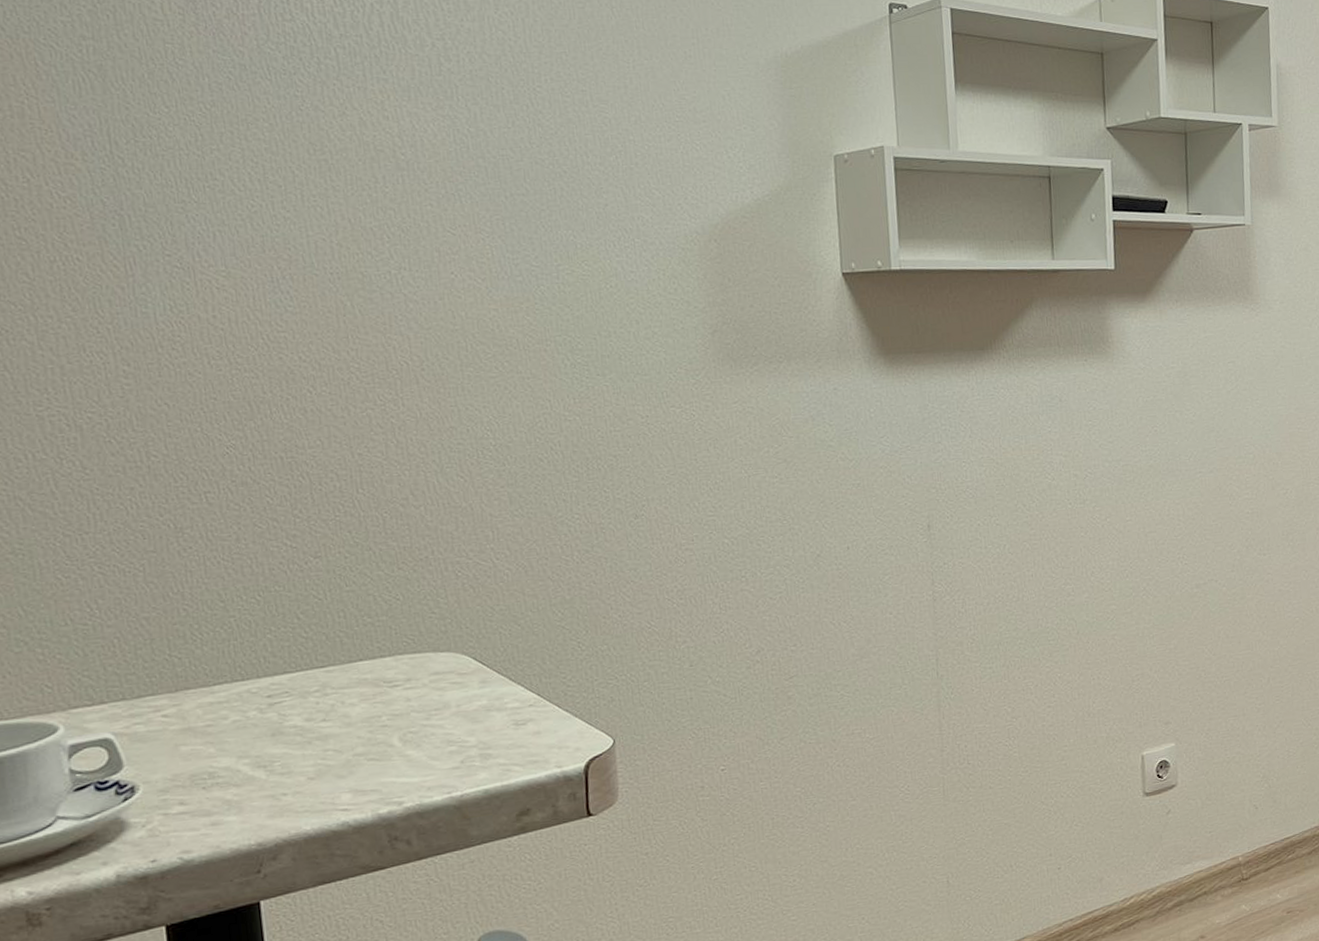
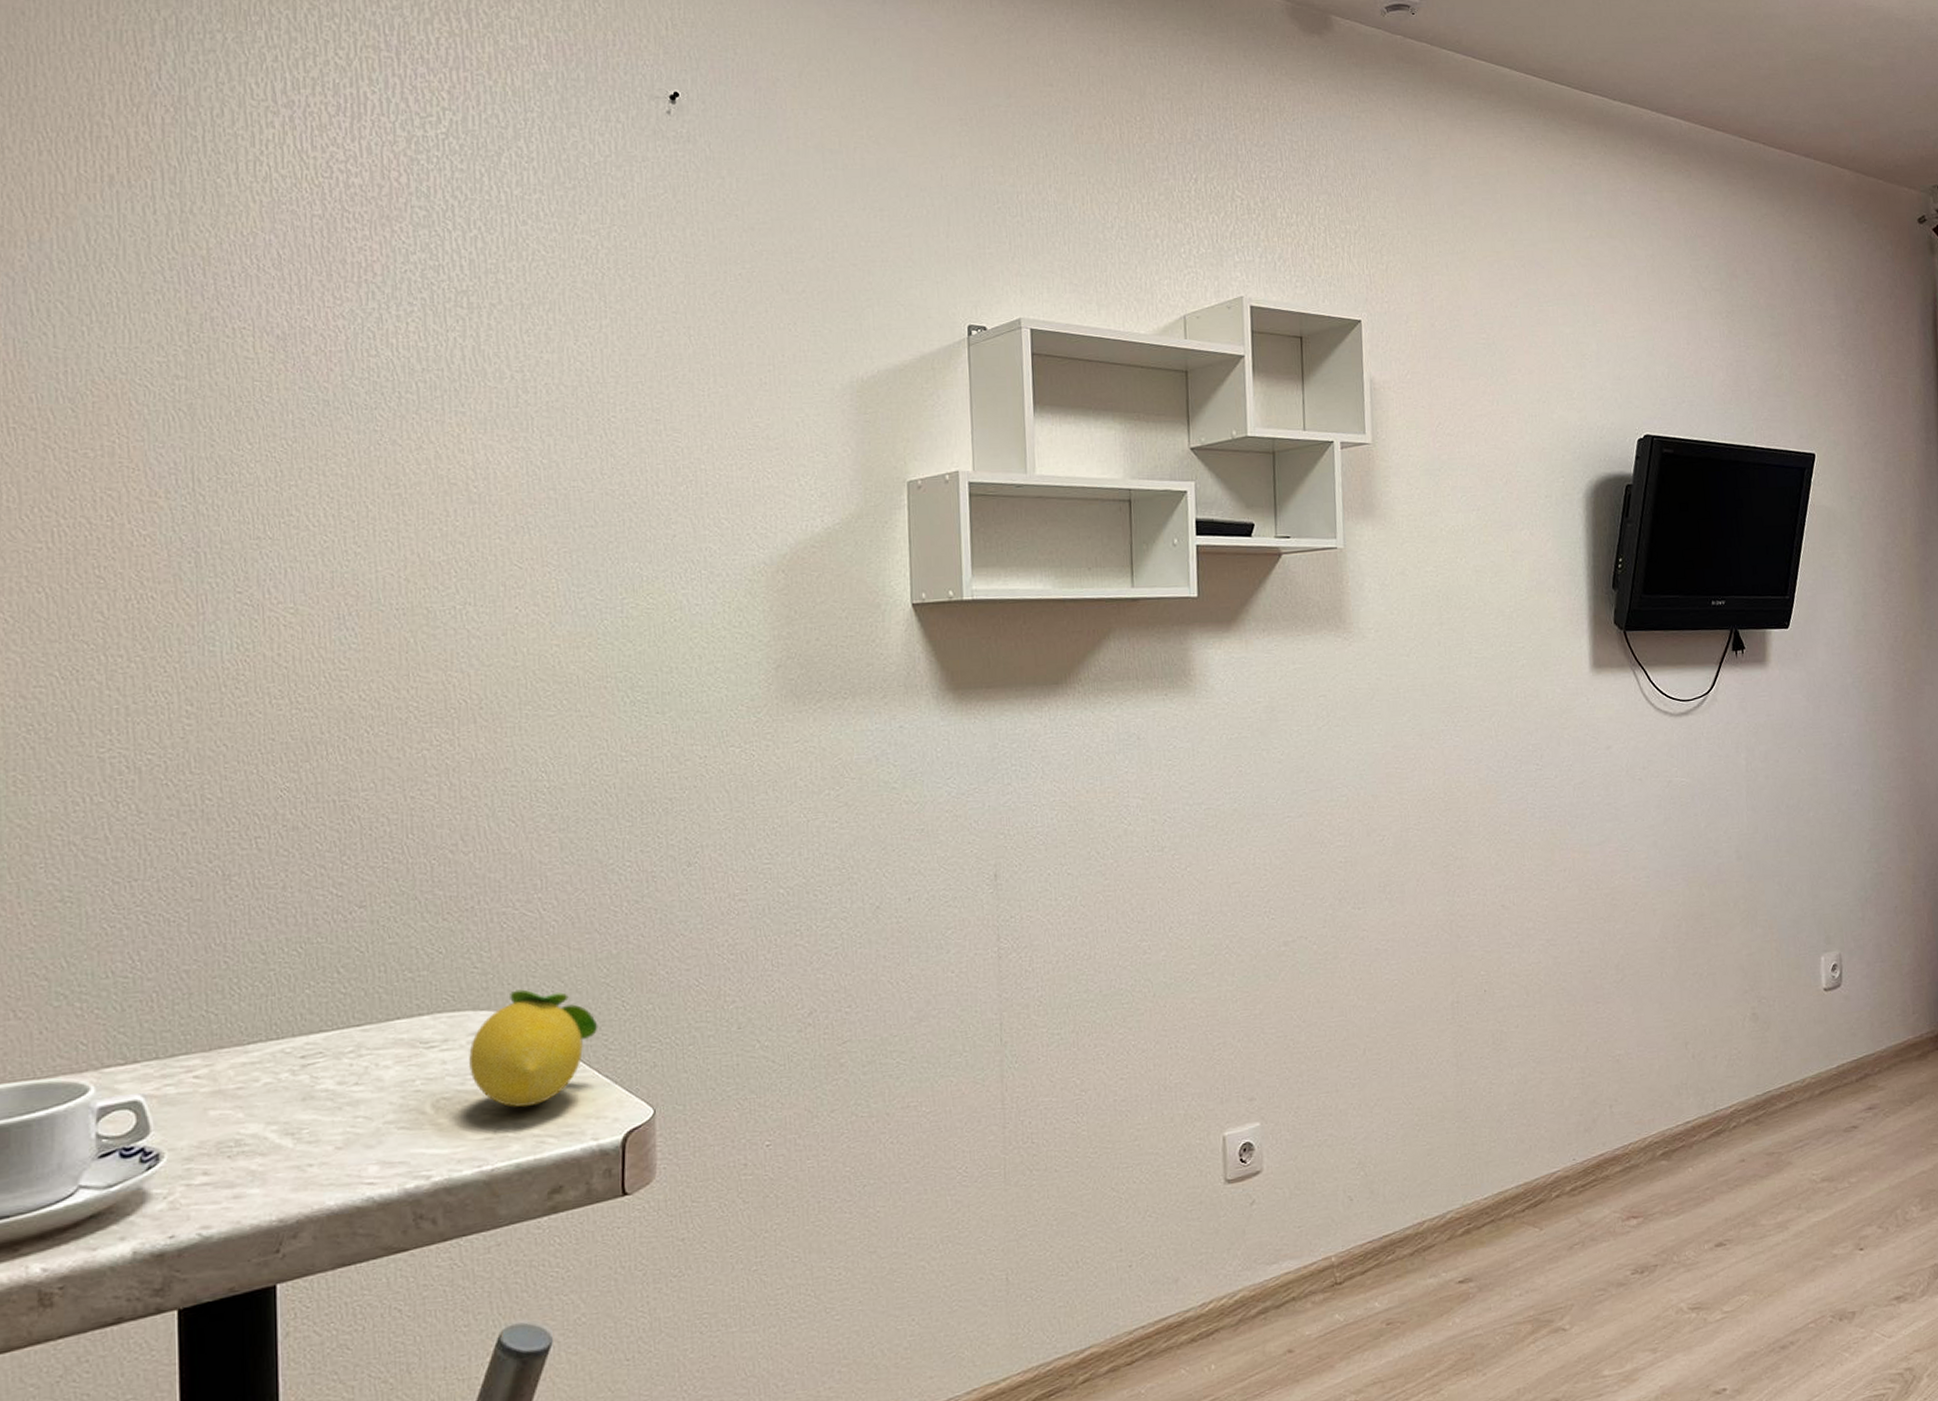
fruit: none [432,632,556,739] -> present [468,989,598,1107]

